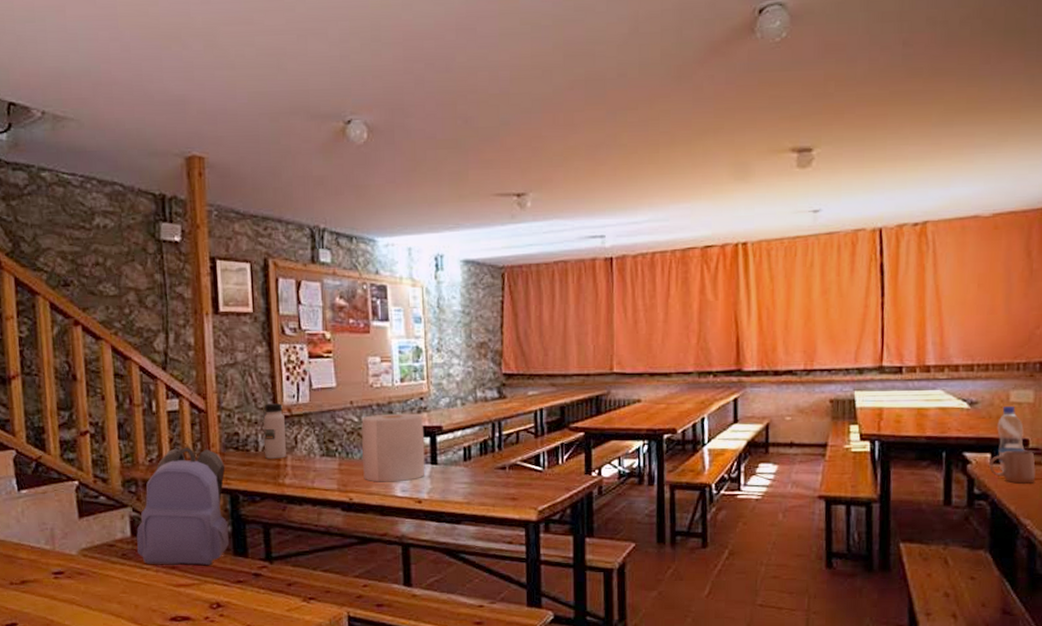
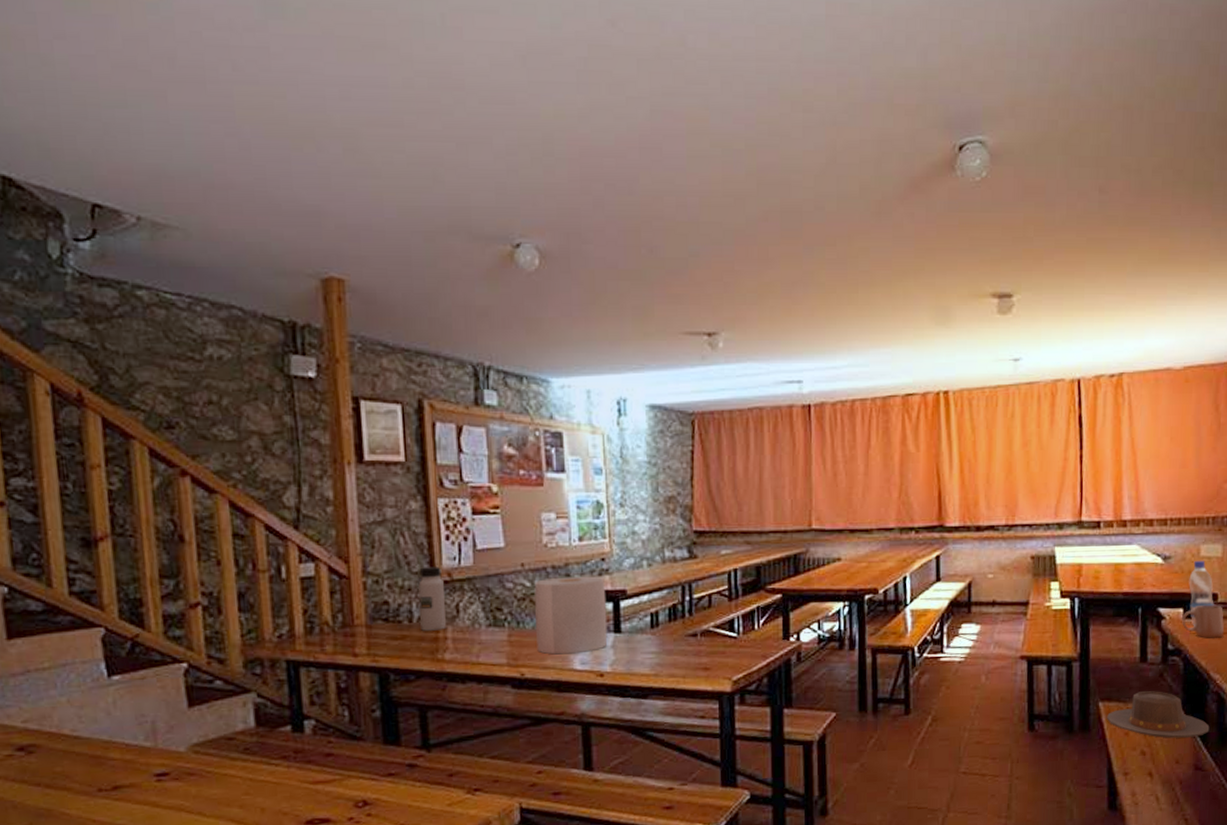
backpack: present [136,447,230,567] -> none [262,619,379,760]
hat: none [907,534,1019,581] -> present [1106,691,1210,738]

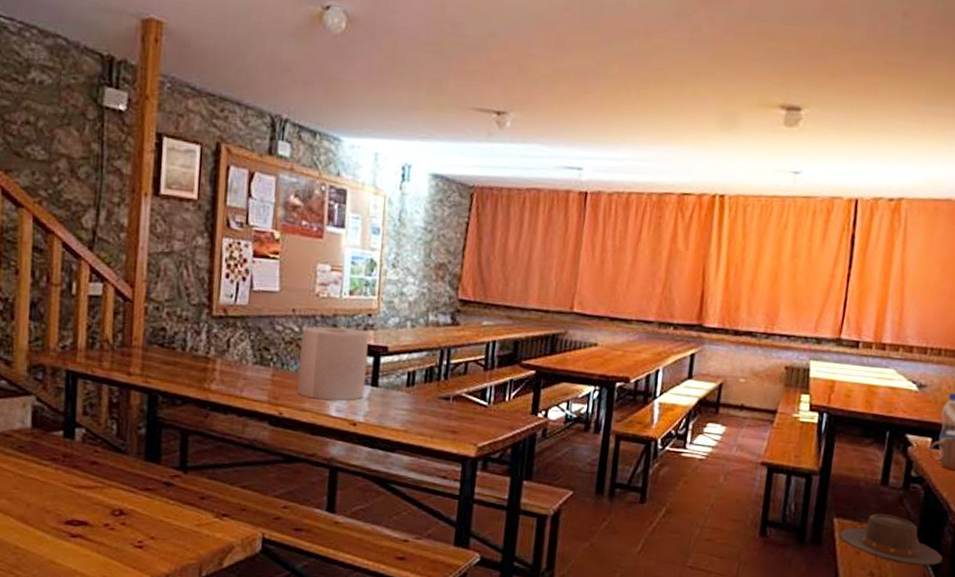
water bottle: present [418,567,446,631] -> none [192,300,219,362]

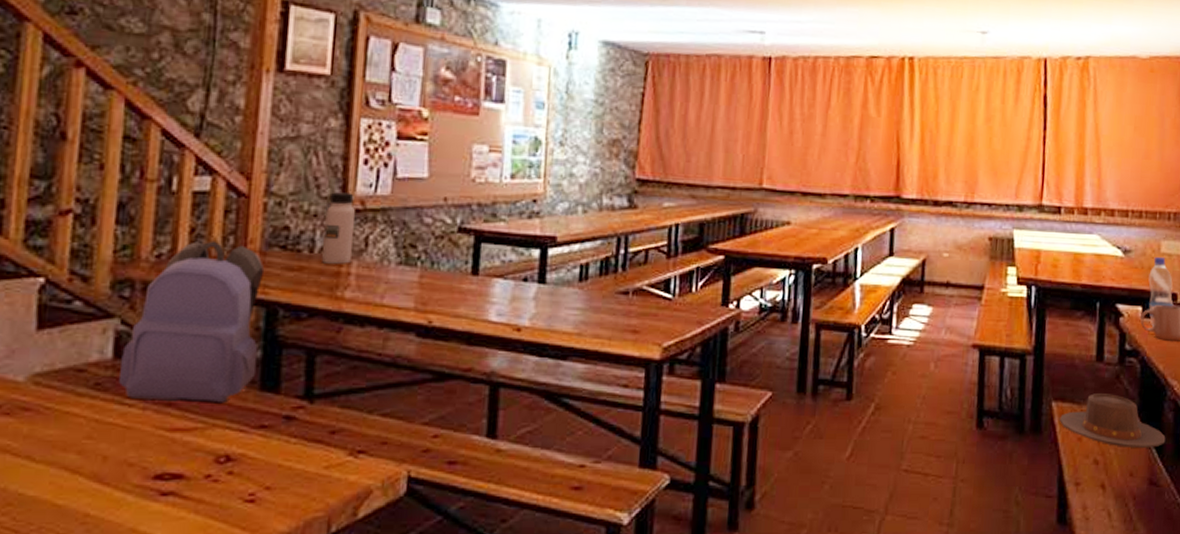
backpack: none [36,337,147,470] -> present [118,240,265,405]
water bottle: none [192,300,219,362] -> present [322,192,355,264]
paper towel roll: present [297,326,369,401] -> none [450,216,534,303]

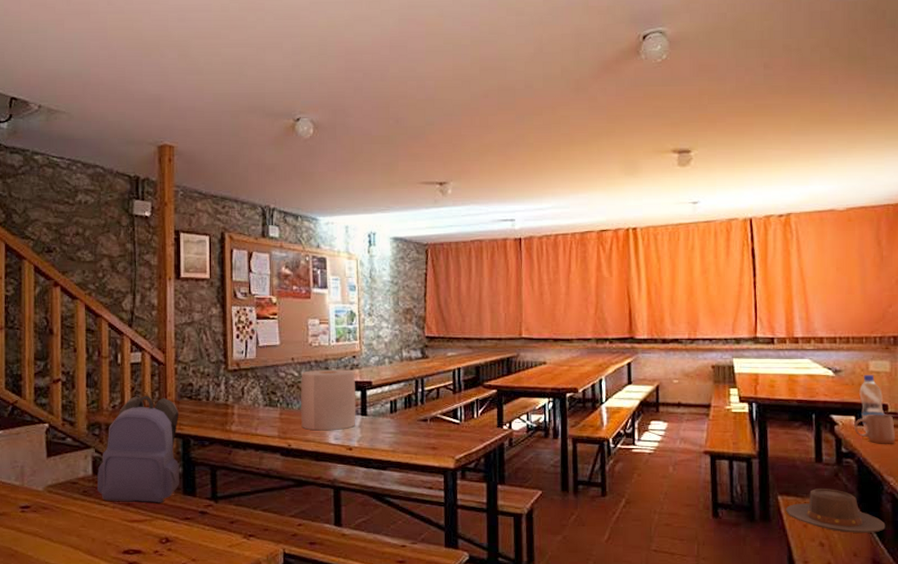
water bottle: present [322,192,355,264] -> none [215,358,234,407]
paper towel roll: none [450,216,534,303] -> present [301,369,356,431]

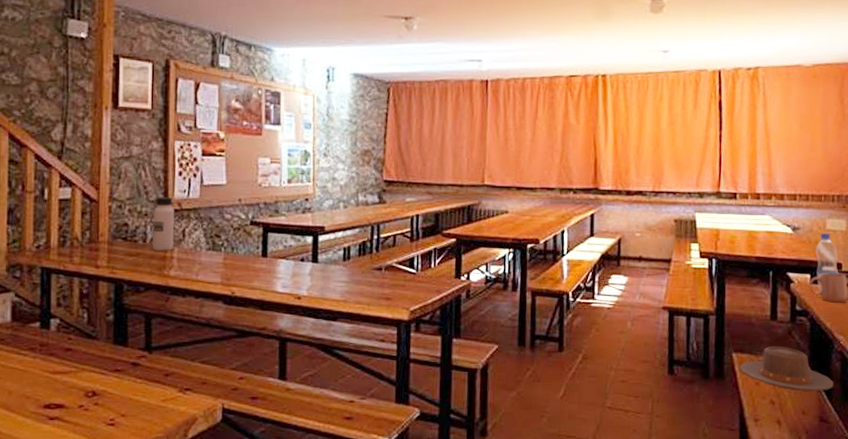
backpack: present [97,395,180,505] -> none [15,235,112,355]
water bottle: none [215,358,234,407] -> present [152,197,174,251]
paper towel roll: present [301,369,356,431] -> none [247,212,308,278]

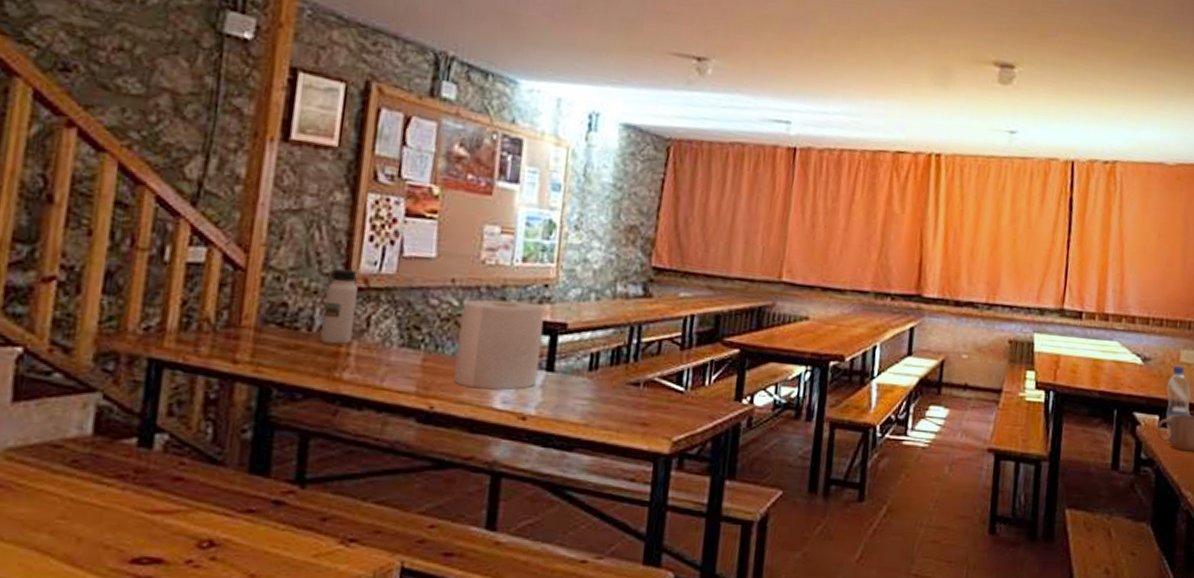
paper towel roll: none [247,212,308,278] -> present [454,299,545,390]
hat: present [739,346,834,391] -> none [1072,502,1178,559]

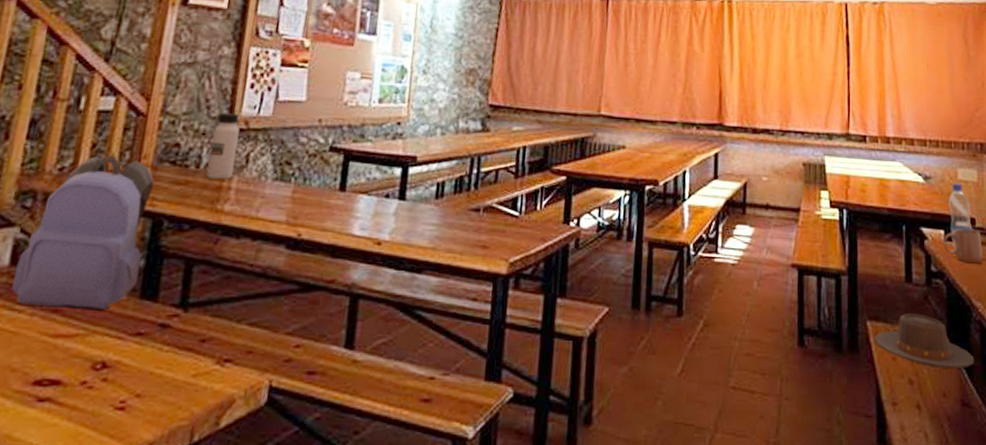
backpack: none [97,314,260,487] -> present [11,155,155,312]
paper towel roll: present [454,299,545,390] -> none [319,136,397,218]
hat: none [1072,502,1178,559] -> present [874,313,974,369]

